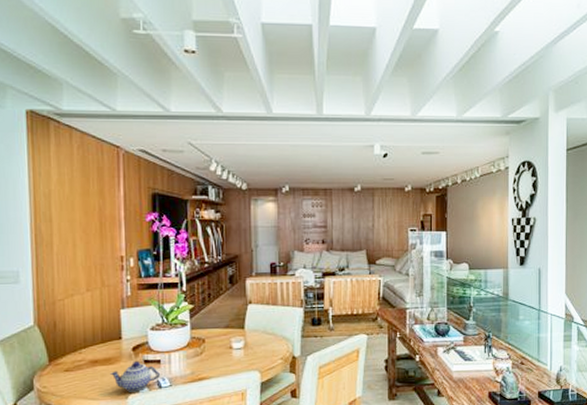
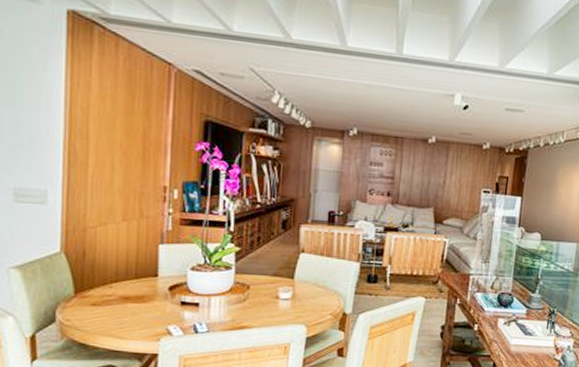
teapot: present [109,360,161,392] -> none [141,301,199,335]

